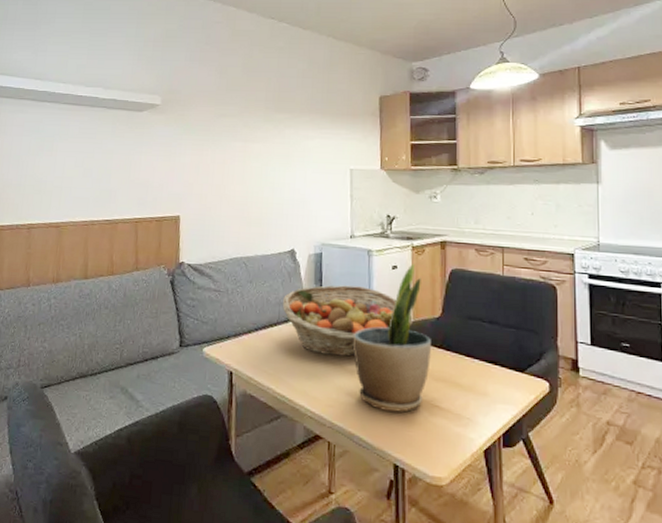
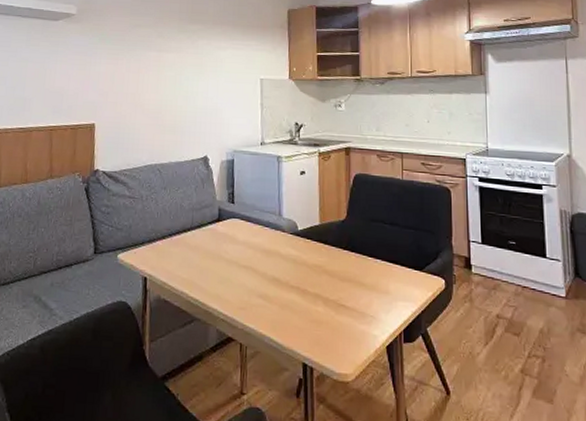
fruit basket: present [283,285,413,357] -> none [196,190,320,260]
potted plant: present [353,264,431,412] -> none [263,169,337,312]

